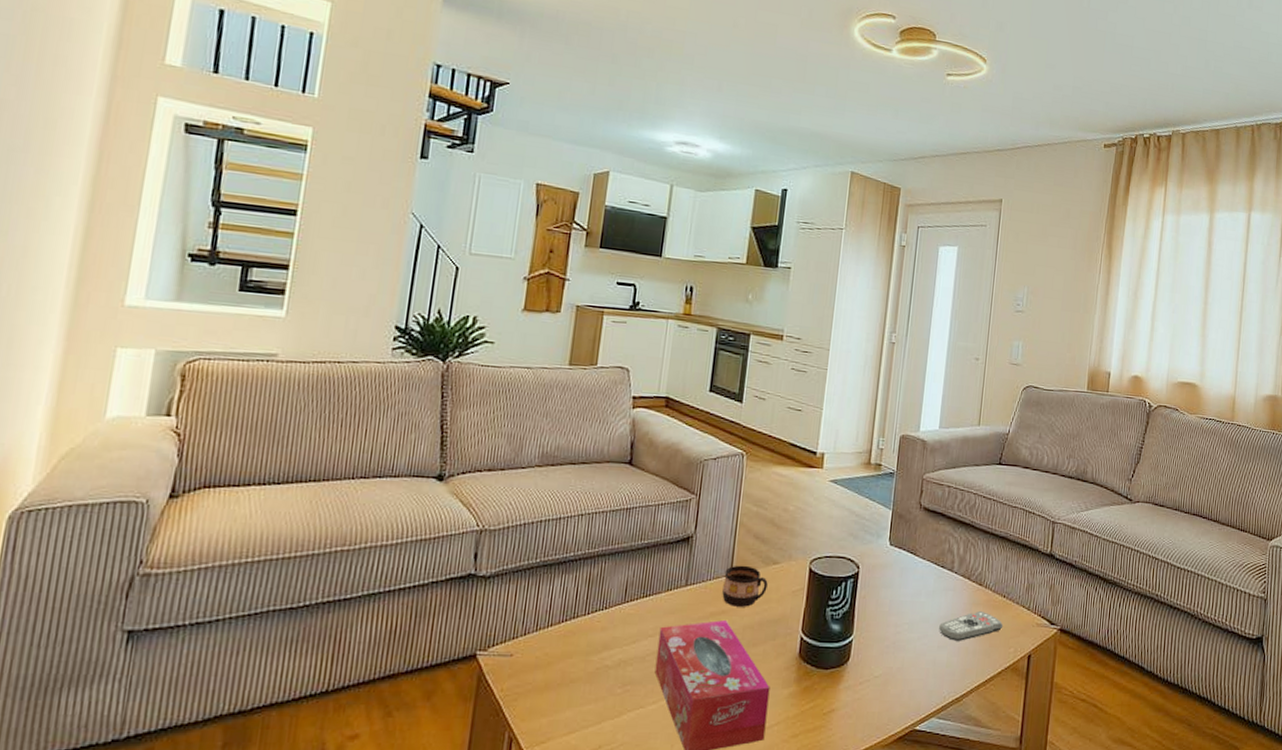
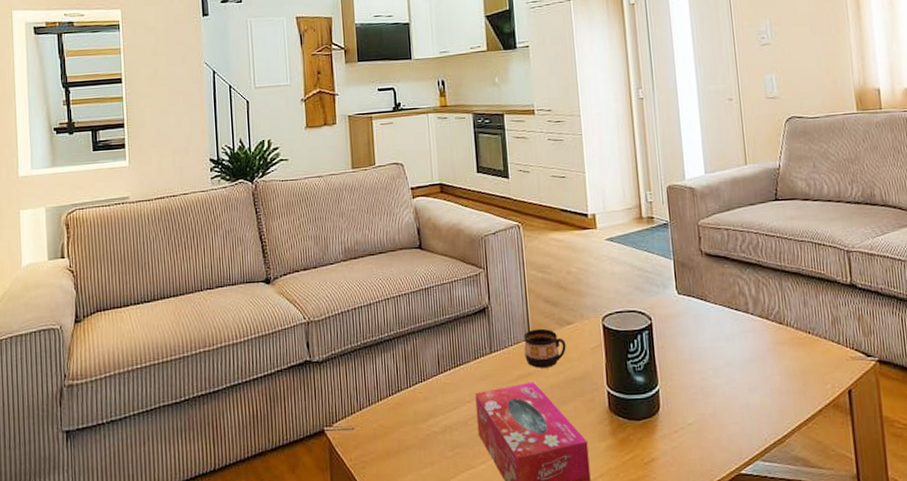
remote control: present [939,611,1004,641] -> none [745,350,815,382]

